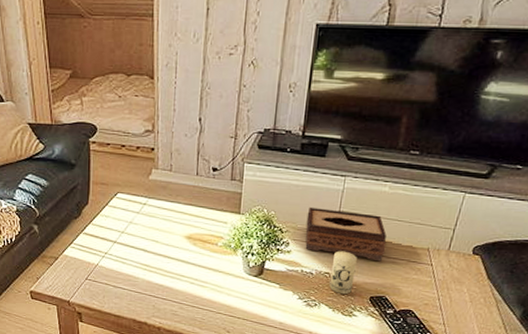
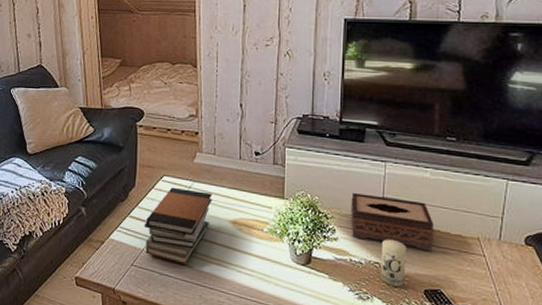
book stack: none [98,204,168,277] -> present [144,187,212,264]

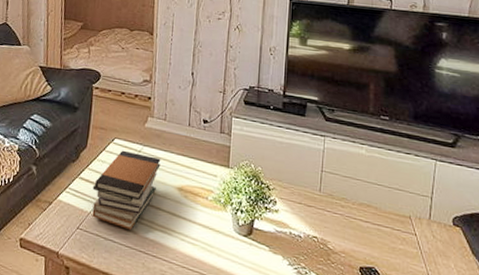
tissue box: present [351,192,435,250] -> none [291,164,370,227]
candle: present [380,239,406,287] -> none [318,213,343,263]

